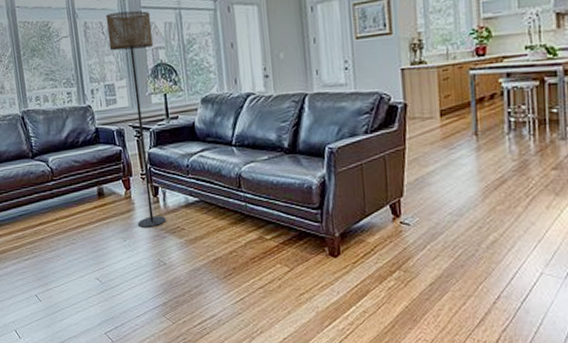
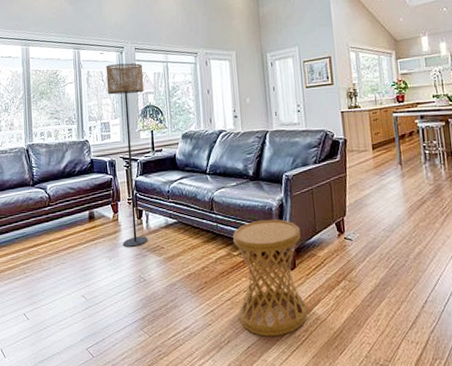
side table: none [265,200,354,329] -> present [233,219,308,337]

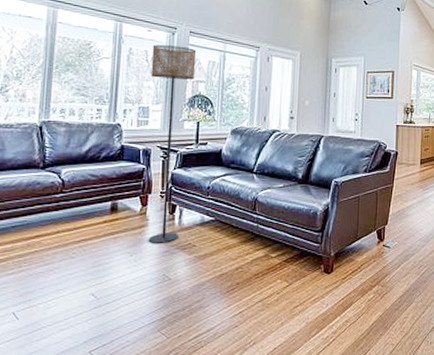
side table: present [233,219,308,337] -> none [268,224,342,338]

